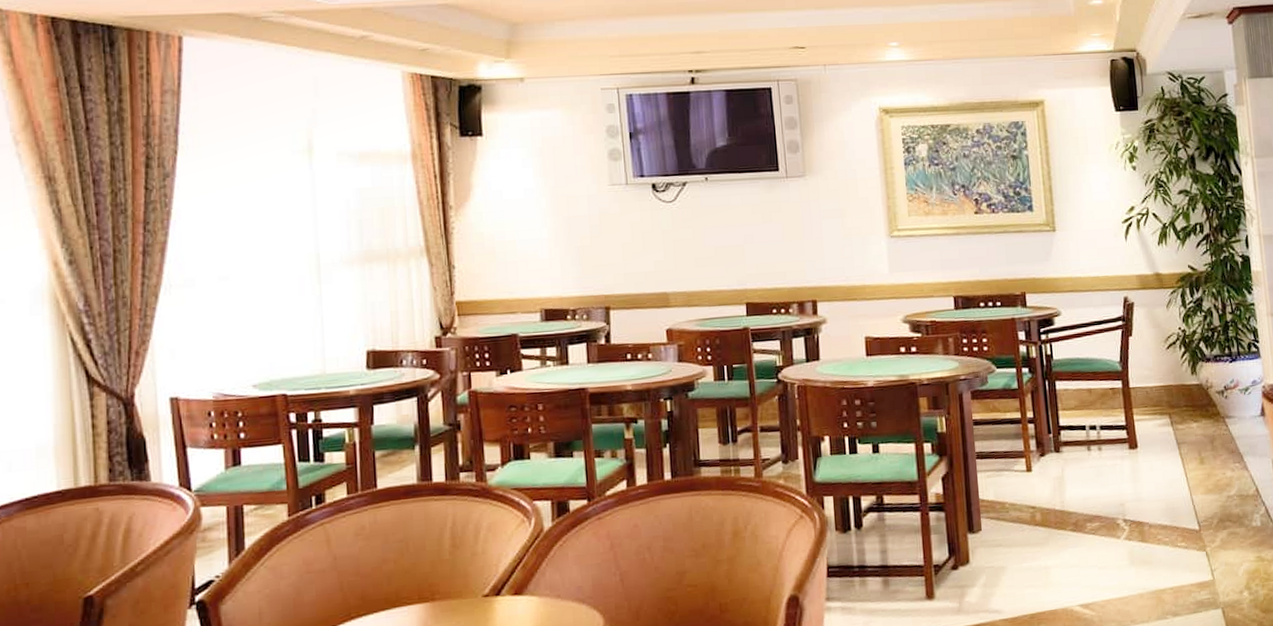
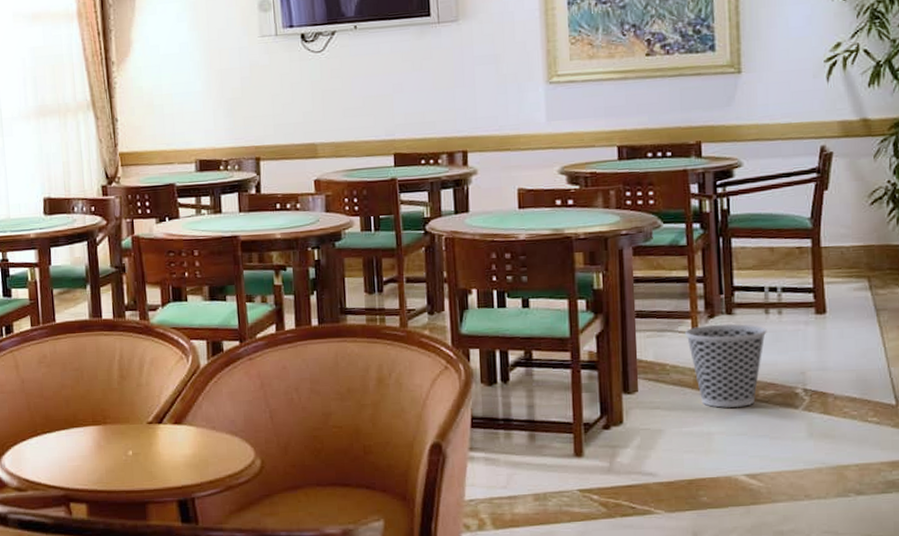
wastebasket: none [1021,461,1090,542] -> present [685,324,767,408]

